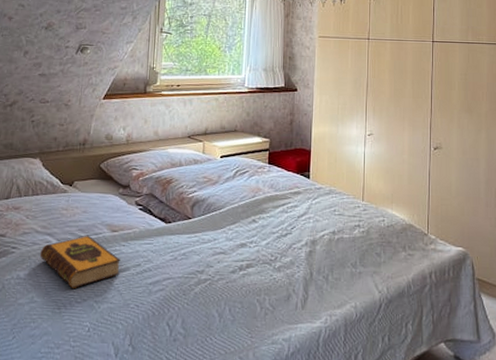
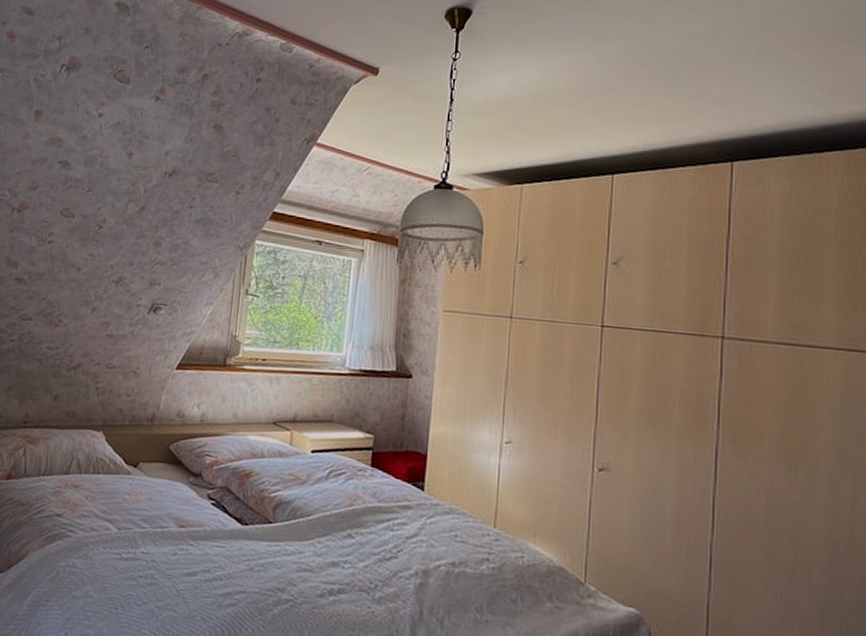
hardback book: present [39,235,120,288] -> none [98,527,187,588]

